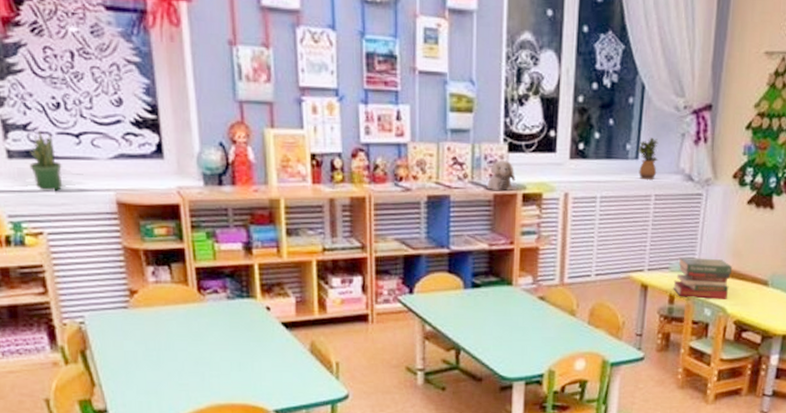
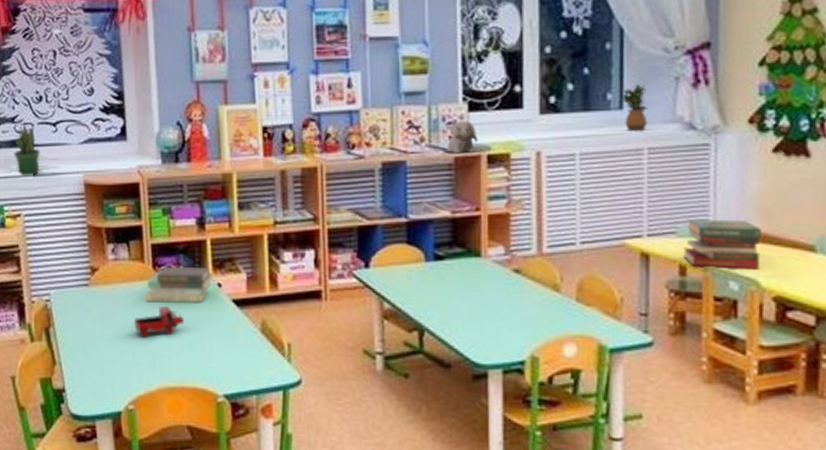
toy truck: none [178,328,232,359] -> present [133,305,184,338]
books: none [191,291,261,325] -> present [145,267,213,303]

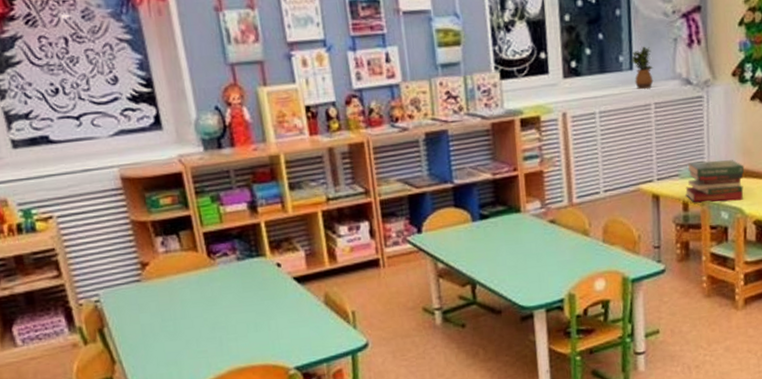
planter: present [14,122,40,177] -> none [32,118,68,176]
toy truck: present [133,305,184,338] -> none [194,291,247,325]
books: present [145,267,213,303] -> none [203,250,272,290]
plush toy: present [446,121,478,154] -> none [483,88,511,120]

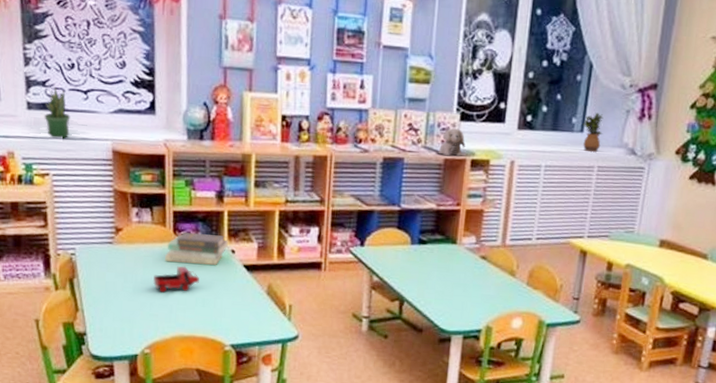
planter: none [32,118,68,176] -> present [44,87,71,139]
toy truck: none [194,291,247,325] -> present [152,266,199,293]
books: none [203,250,272,290] -> present [165,232,228,265]
plush toy: none [483,88,511,120] -> present [438,128,465,156]
books: present [685,160,745,203] -> none [612,227,672,270]

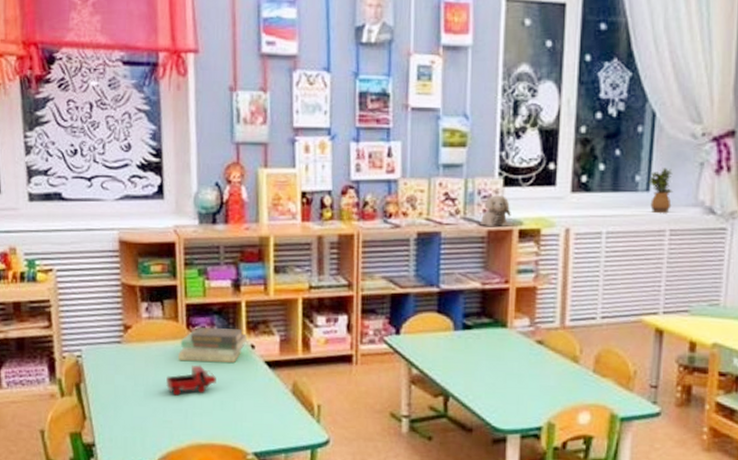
planter: present [44,87,71,139] -> none [46,176,74,231]

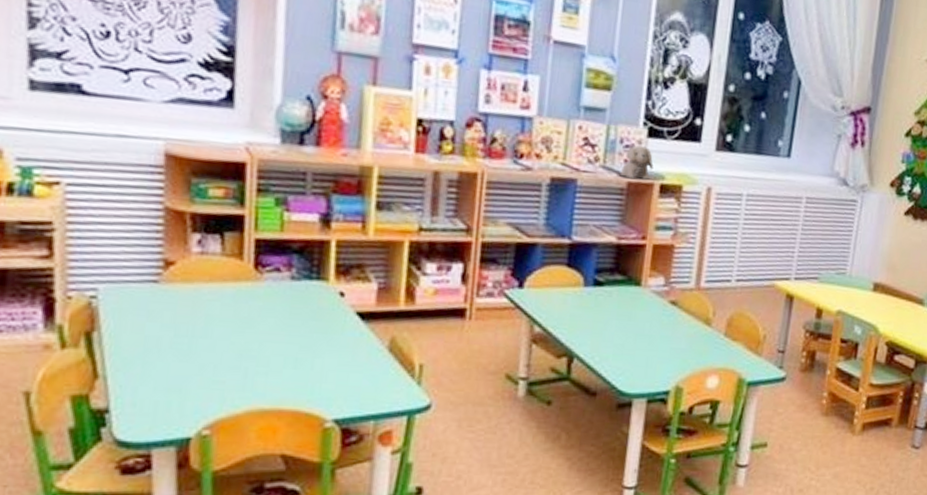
toy truck: present [165,365,216,396] -> none [219,313,291,351]
books: present [178,327,247,363] -> none [239,268,335,312]
potted plant: present [648,168,674,214] -> none [790,135,813,182]

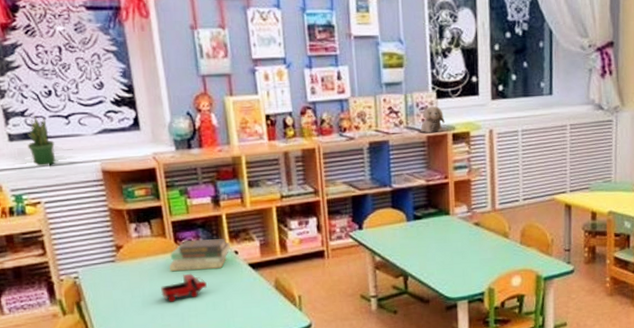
planter: none [56,61,100,134] -> present [26,116,56,167]
toy truck: none [219,313,291,351] -> present [160,273,207,302]
books: none [239,268,335,312] -> present [169,239,230,272]

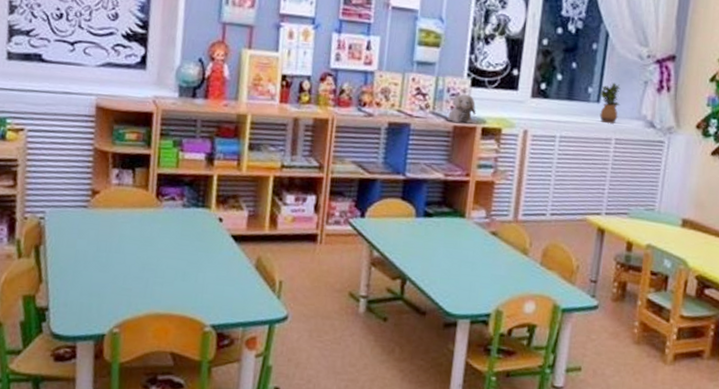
planter: present [26,116,56,167] -> none [24,37,54,92]
toy truck: present [160,273,207,302] -> none [128,234,181,264]
books: present [169,239,230,272] -> none [144,197,216,234]
potted plant: none [551,75,571,113] -> present [599,82,621,125]

